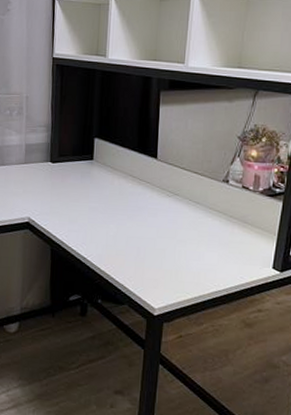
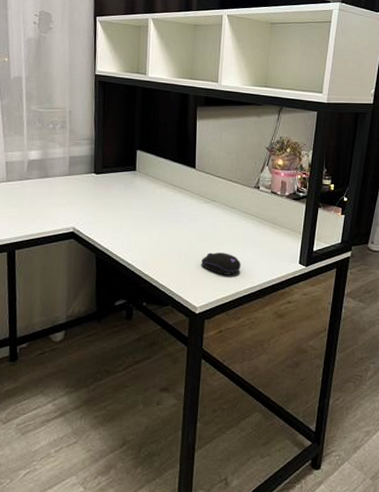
computer mouse: none [161,250,205,277] -> present [201,252,241,275]

